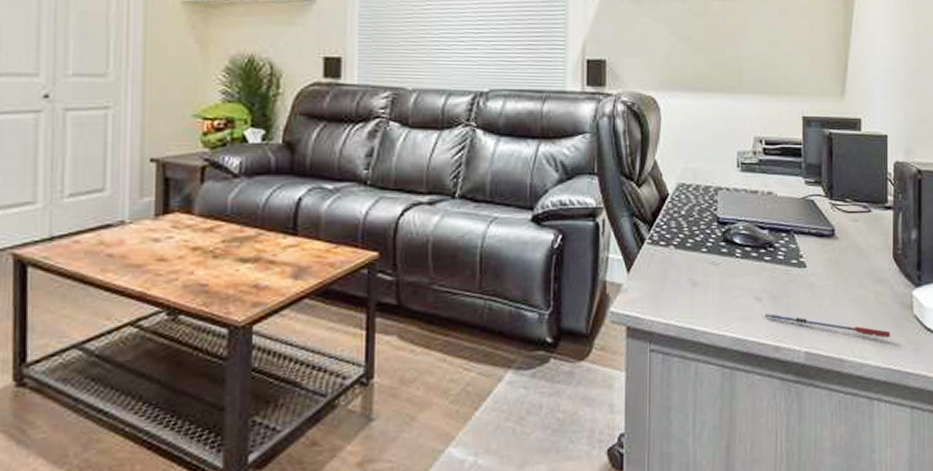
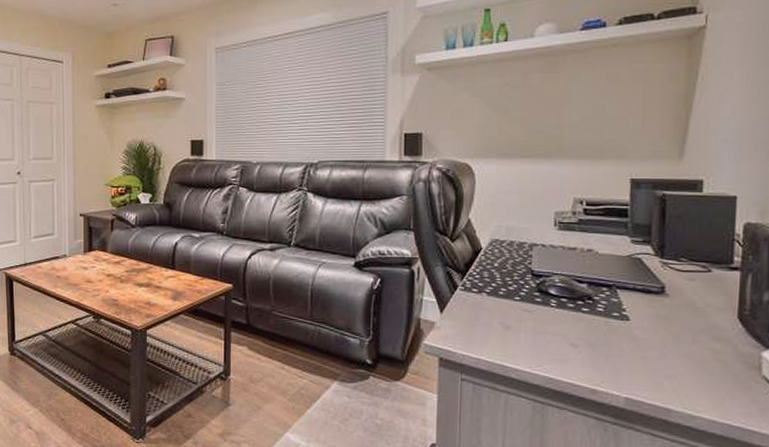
pen: present [764,314,891,339] -> none [580,359,731,395]

